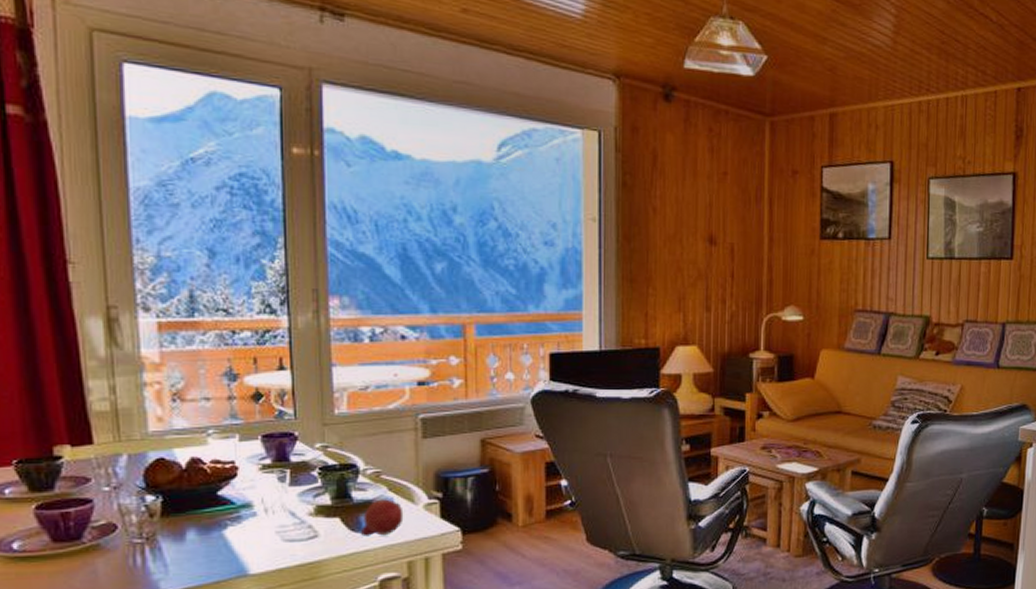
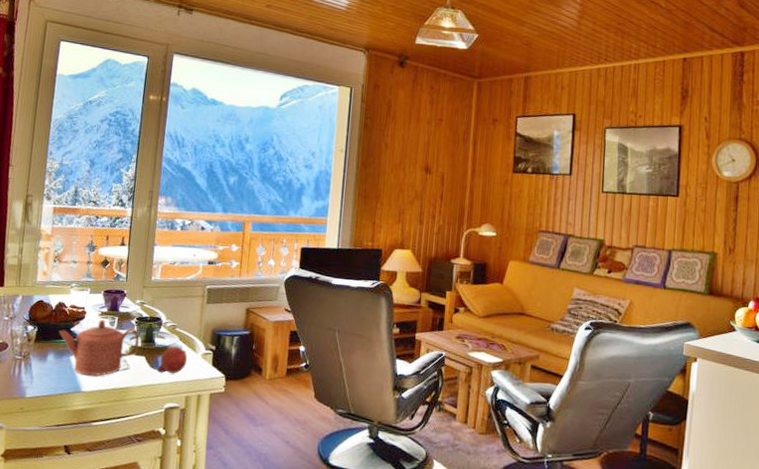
teapot: none [199,475,328,553] -> present [59,319,140,376]

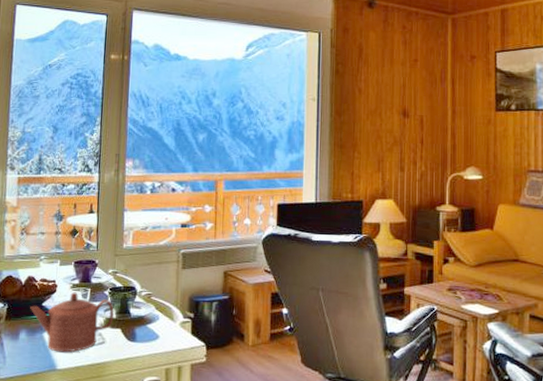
fruit: present [157,346,188,374] -> none [135,316,166,346]

